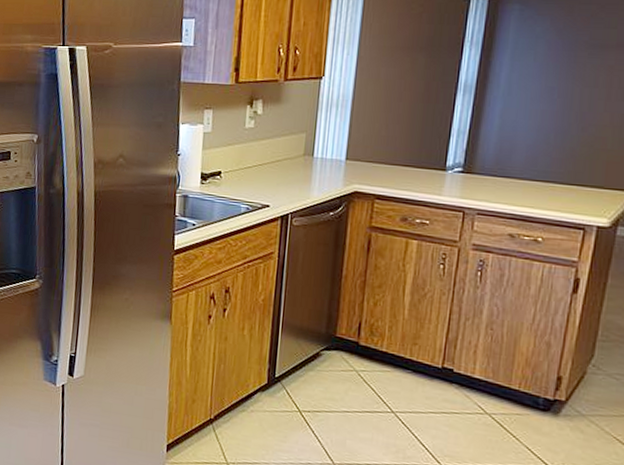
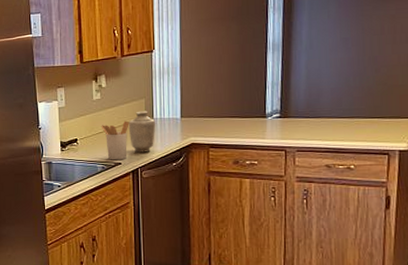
utensil holder: none [250,156,285,202] -> present [101,120,129,160]
vase: none [282,146,316,196] -> present [128,110,156,153]

